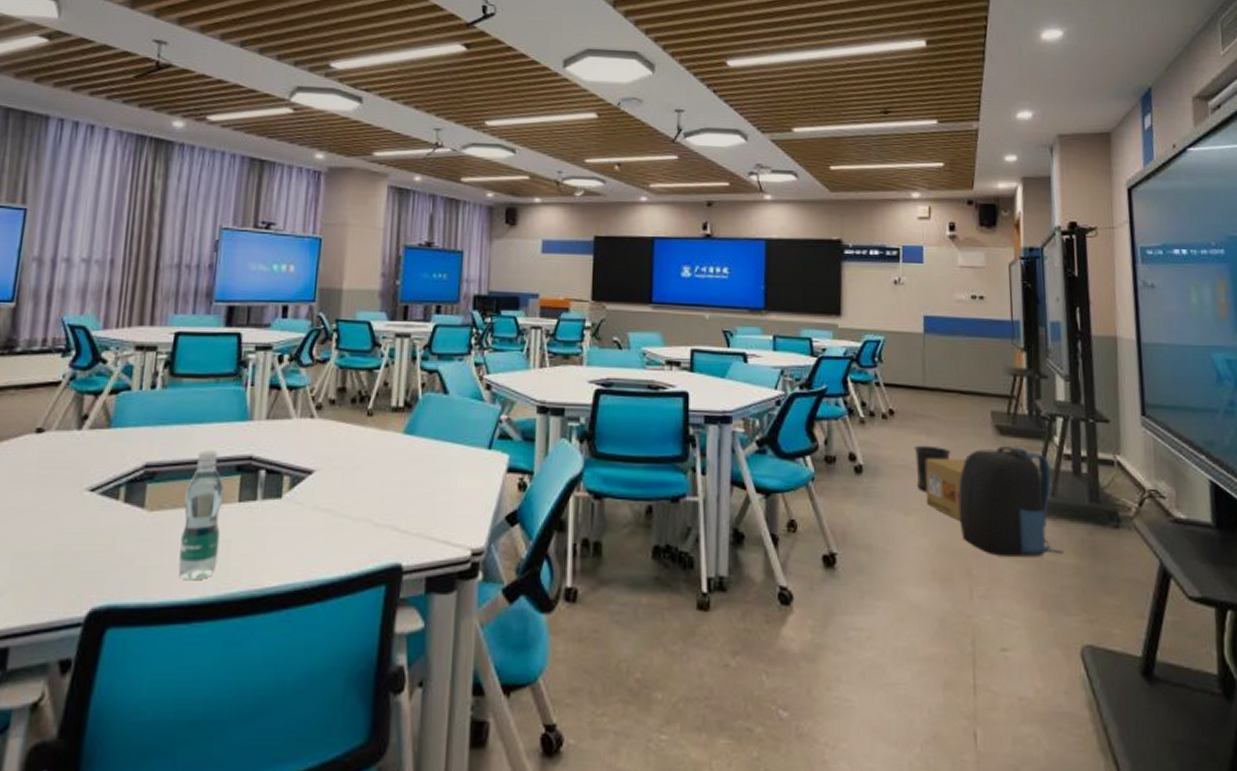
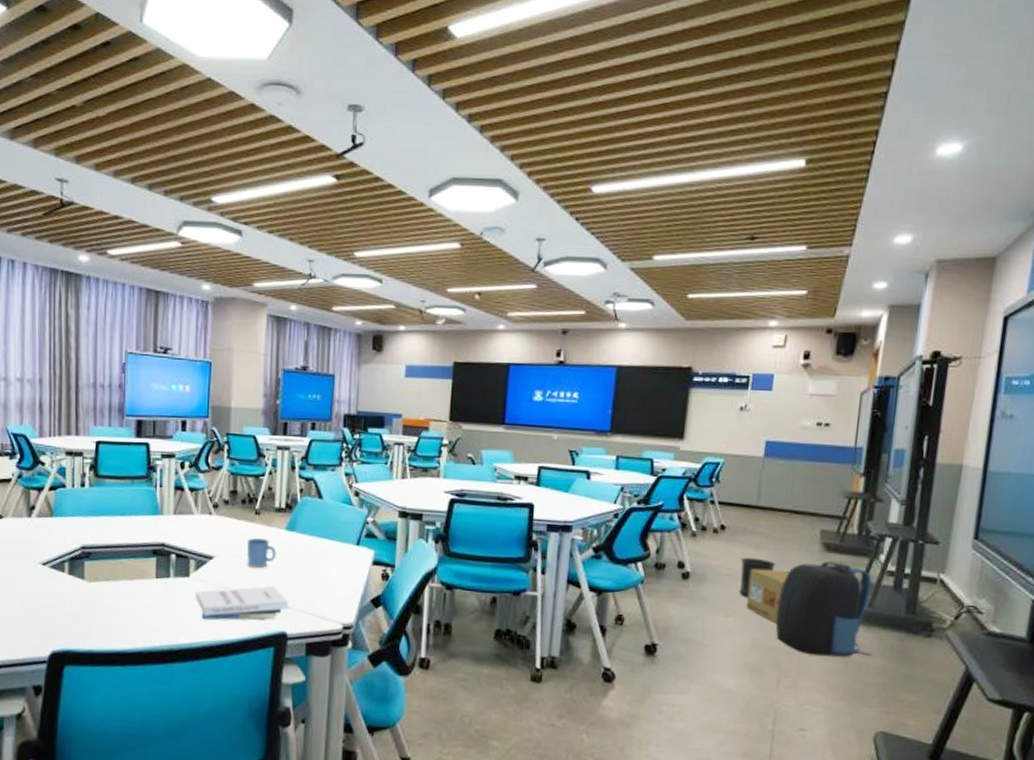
bottle: present [178,449,223,581] -> none [114,537,144,636]
books: none [287,506,406,552] -> present [195,586,289,620]
mug: none [354,444,392,484] -> present [246,537,276,569]

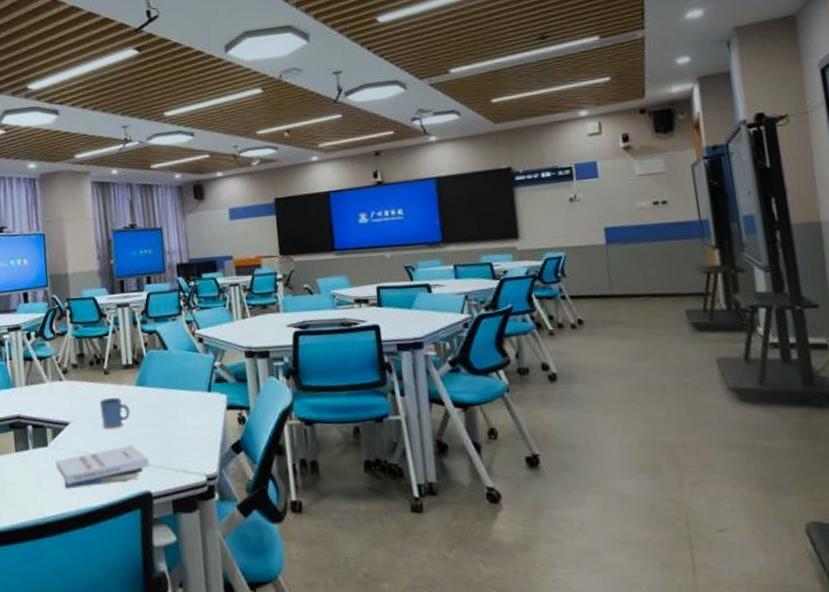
waste bin: present [740,557,776,598] -> none [607,348,647,393]
cardboard box: present [746,568,789,624] -> none [621,357,664,417]
backpack: present [775,561,872,657] -> none [657,341,777,445]

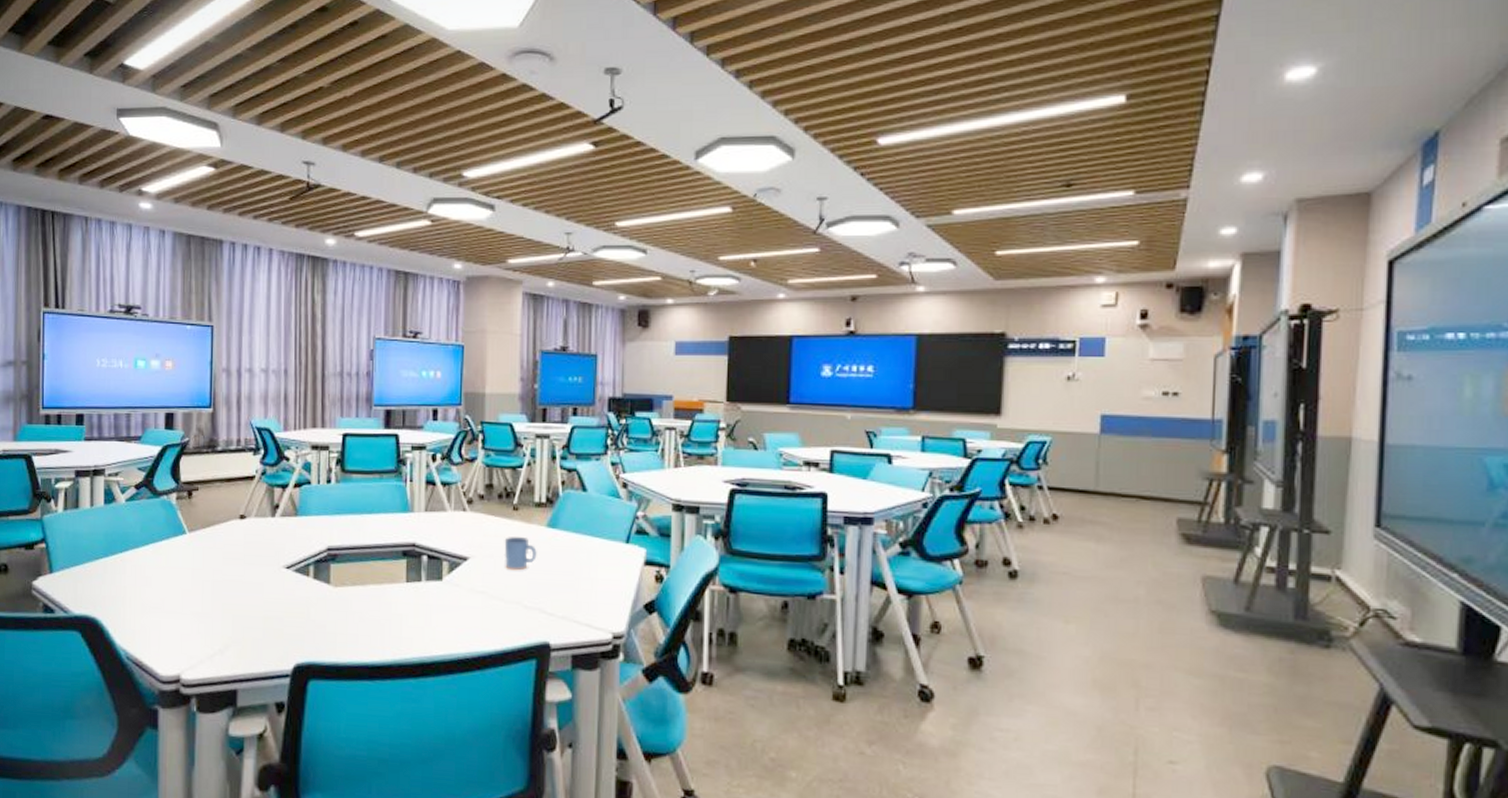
books: present [55,445,150,488] -> none [449,590,552,628]

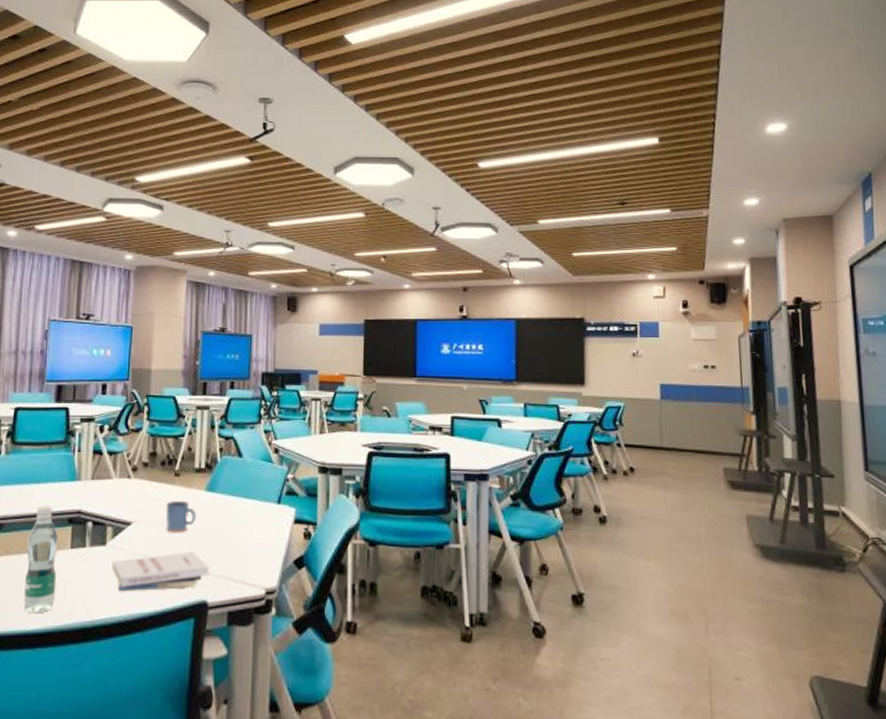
bottle: none [361,536,393,646] -> present [24,505,58,614]
books: none [449,590,552,628] -> present [111,552,209,591]

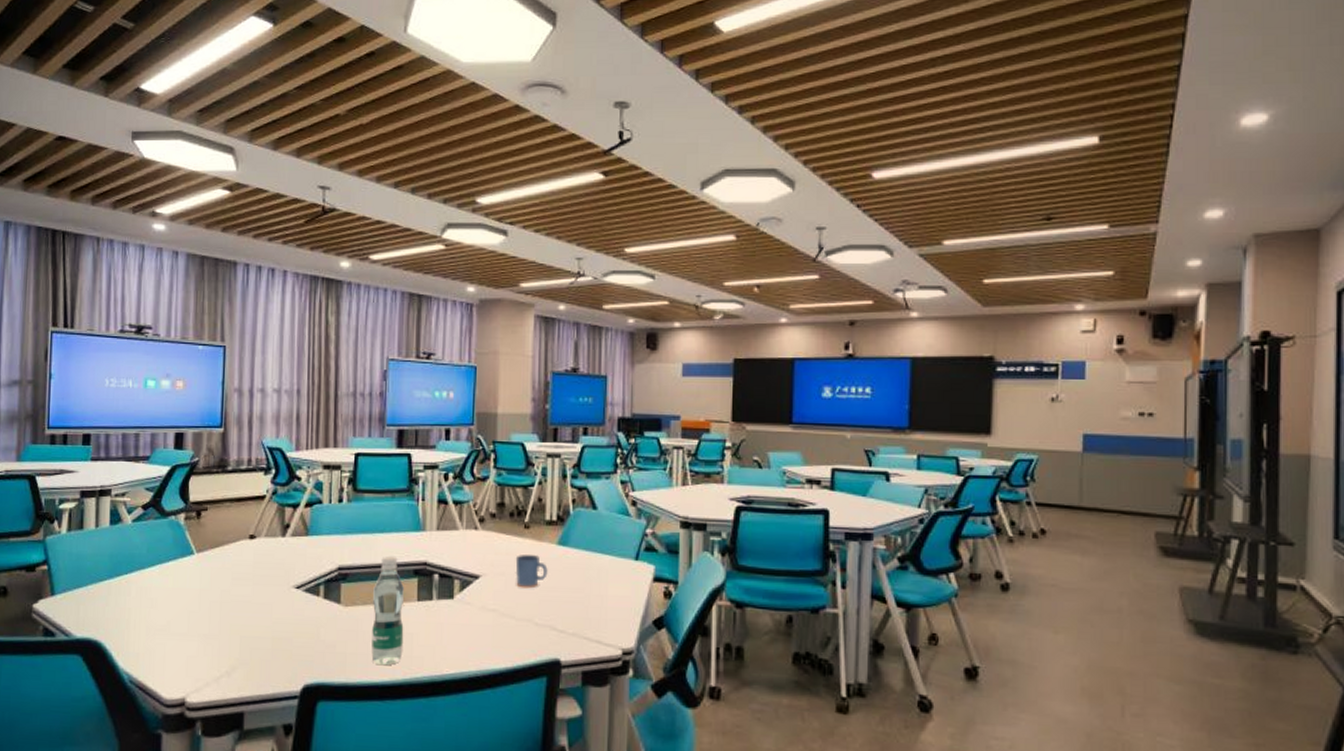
books: present [111,552,209,591] -> none [460,608,562,646]

